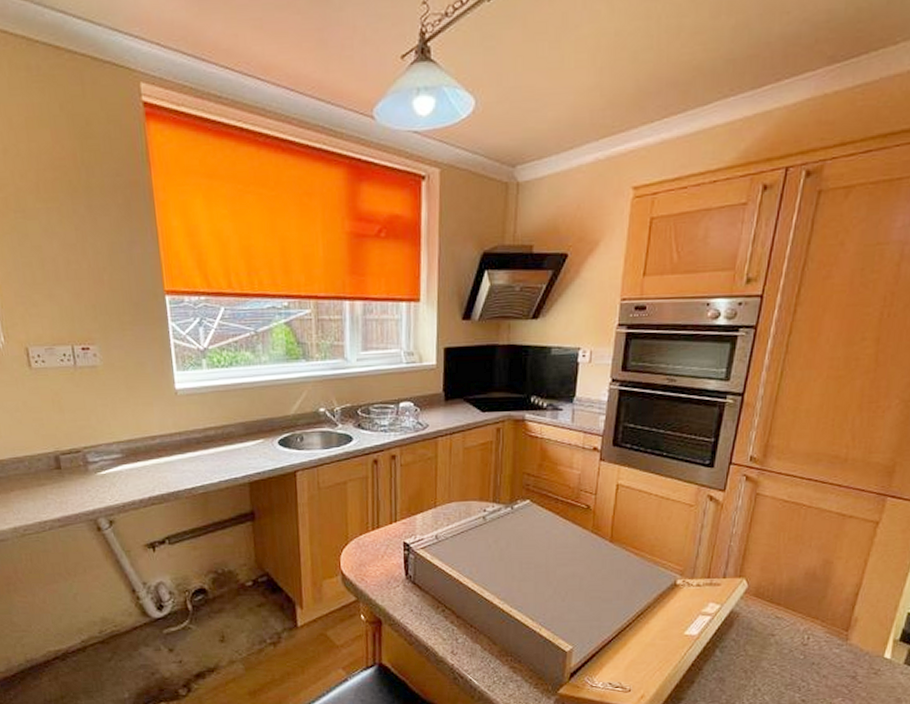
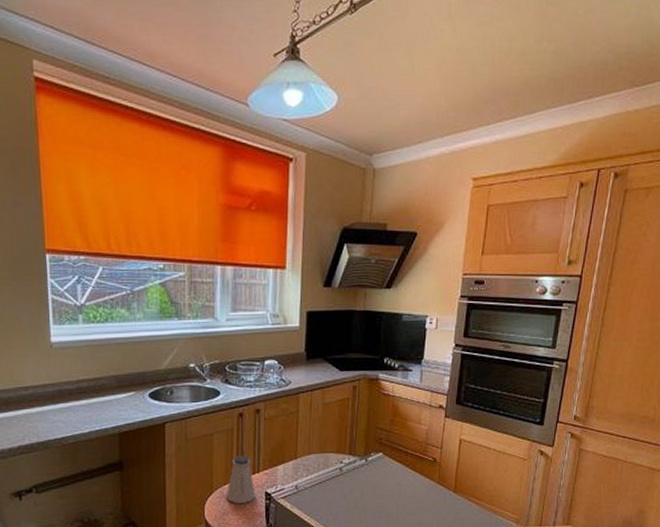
saltshaker: none [362,504,394,554] -> present [225,455,256,503]

